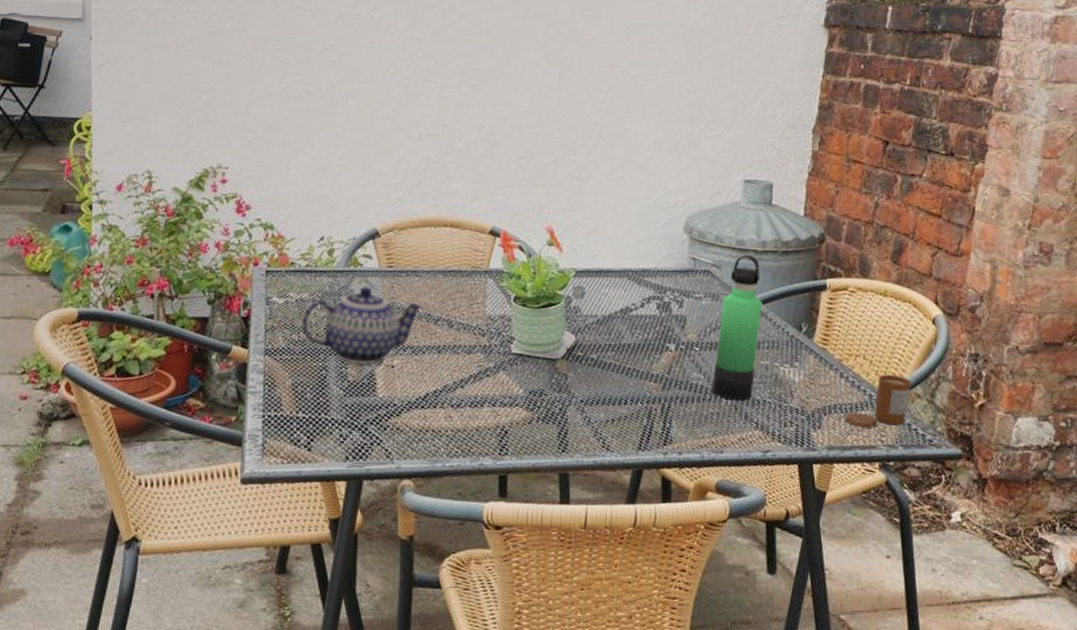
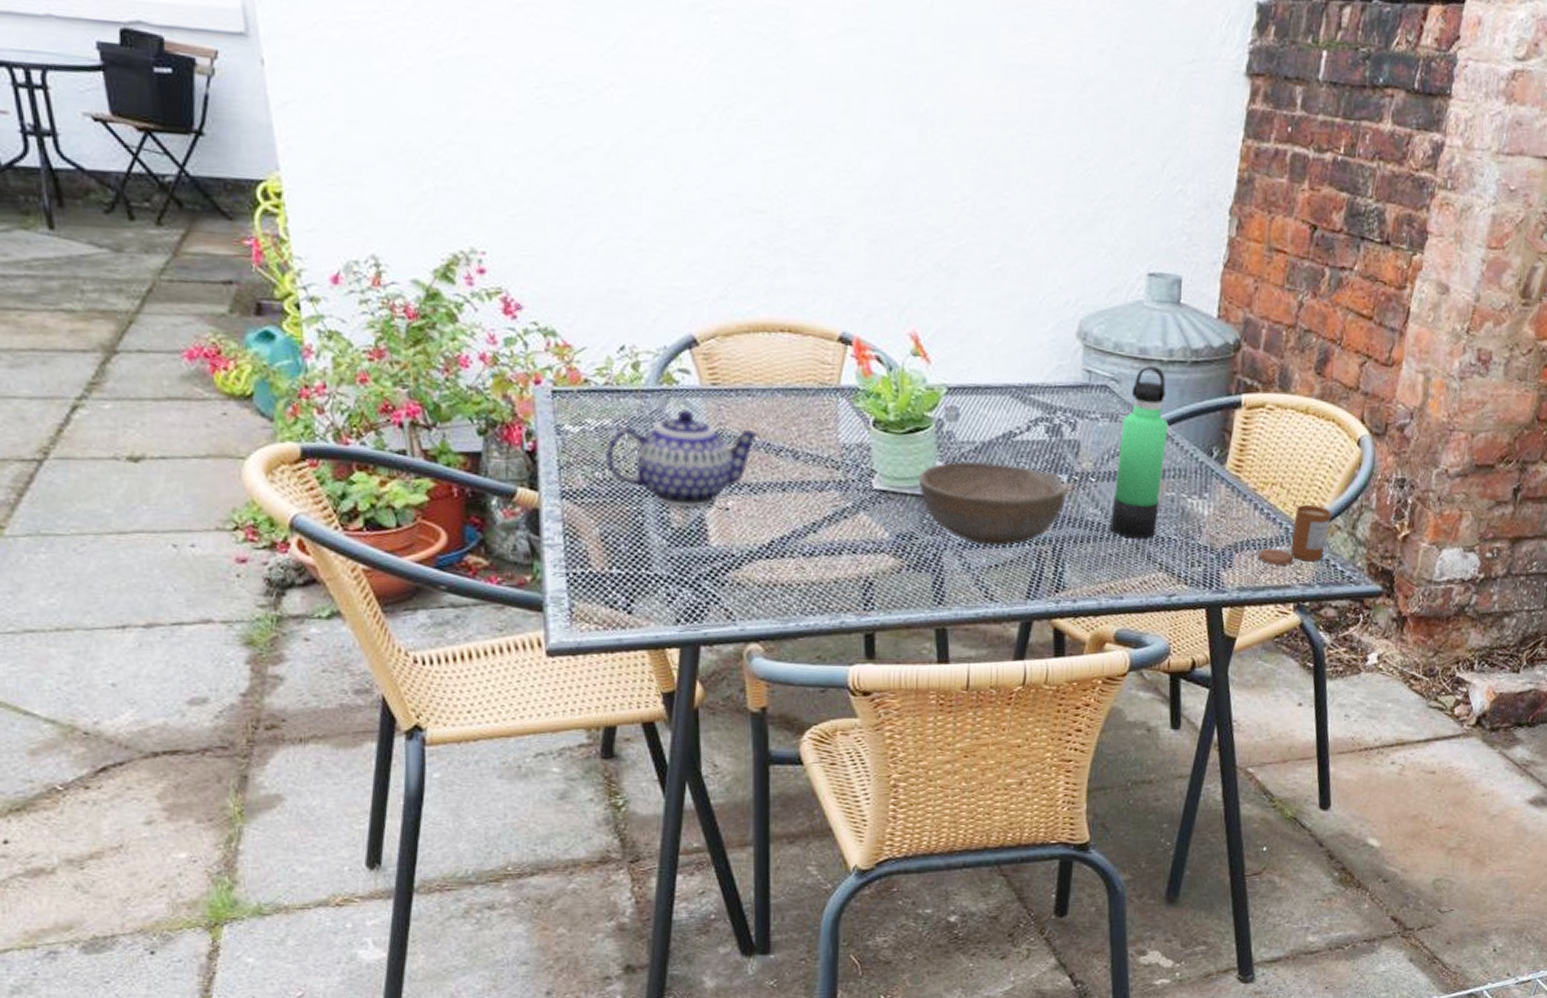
bowl: none [549,331,674,403] -> present [918,461,1067,546]

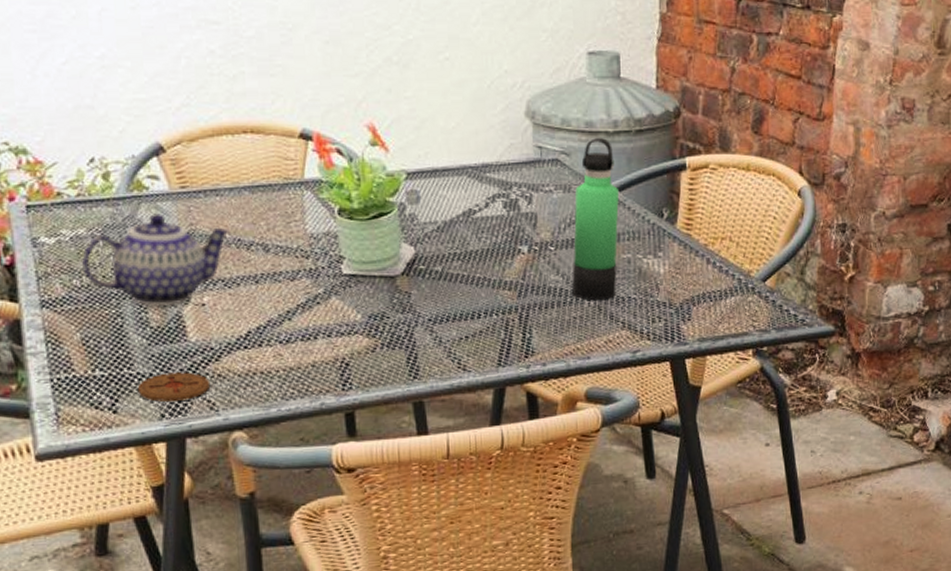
coaster: none [654,577,729,607] -> present [137,372,211,402]
bowl: present [918,461,1067,546] -> none [385,239,528,318]
candle: present [1258,504,1332,565] -> none [715,254,780,315]

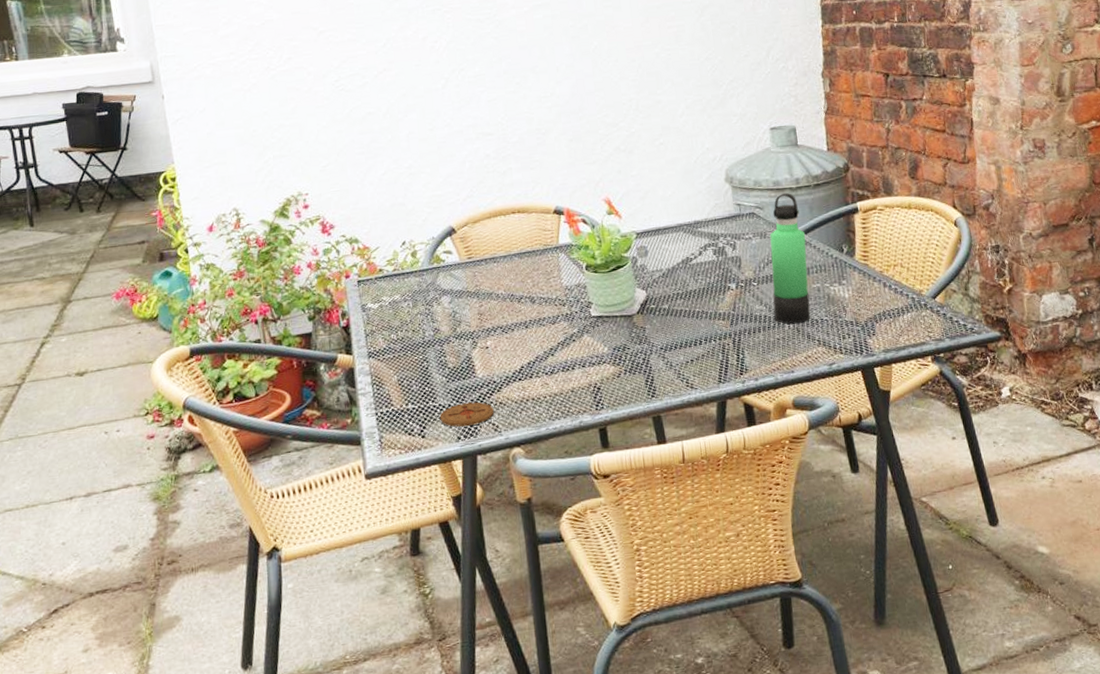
teapot: present [82,213,229,307] -> none [397,279,505,352]

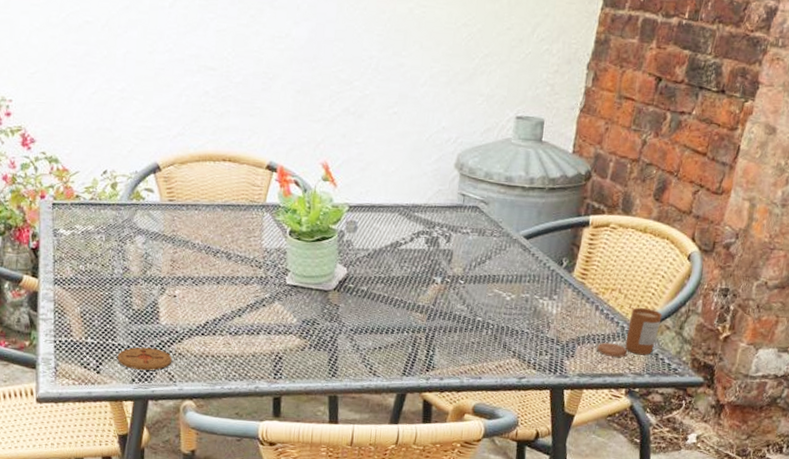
thermos bottle: present [770,192,811,324] -> none [474,190,527,331]
candle: none [894,276,947,328] -> present [597,307,662,357]

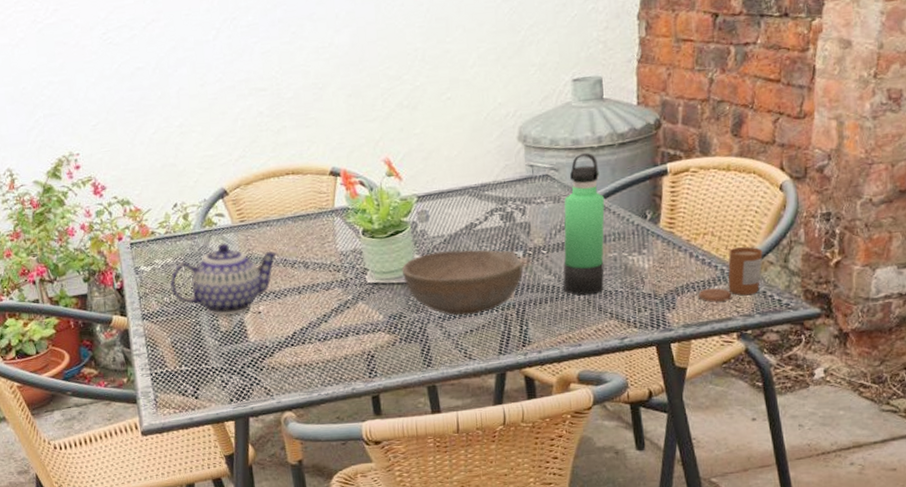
teapot: none [88,219,202,294] -> present [170,243,278,316]
coaster: present [117,347,173,370] -> none [212,366,267,389]
bowl: none [322,264,440,332] -> present [401,249,523,316]
thermos bottle: none [474,190,527,331] -> present [563,152,605,295]

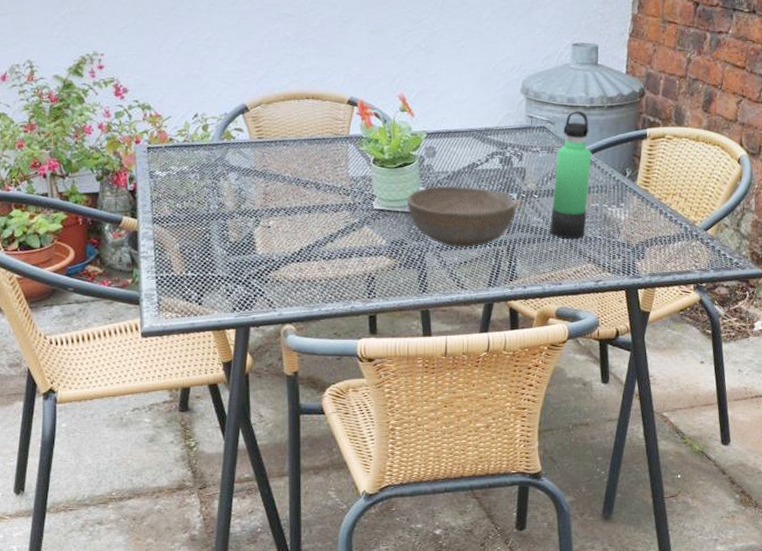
teapot: present [170,243,278,316] -> none [184,157,292,227]
candle: present [698,246,763,302] -> none [664,208,720,256]

